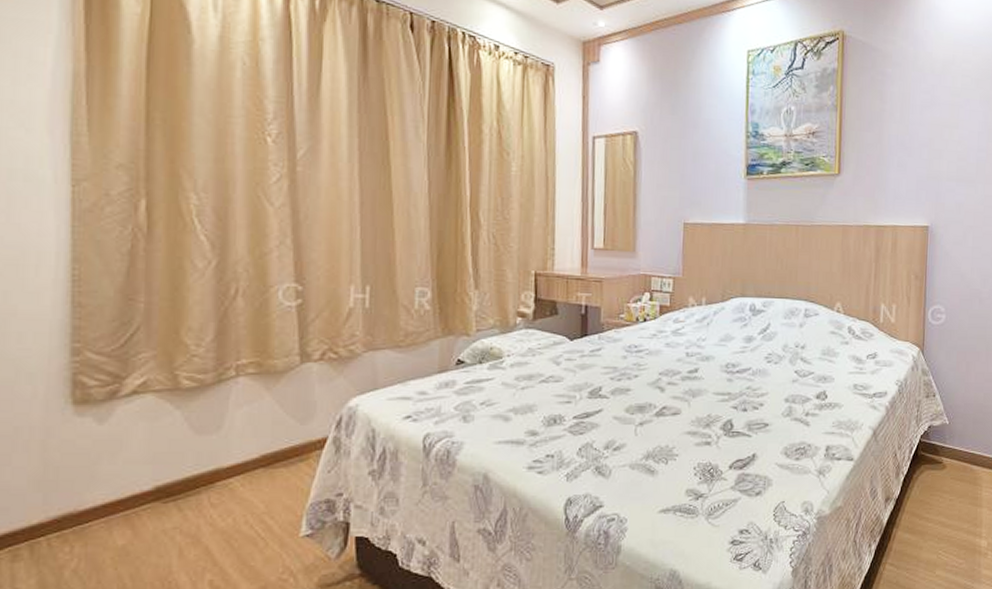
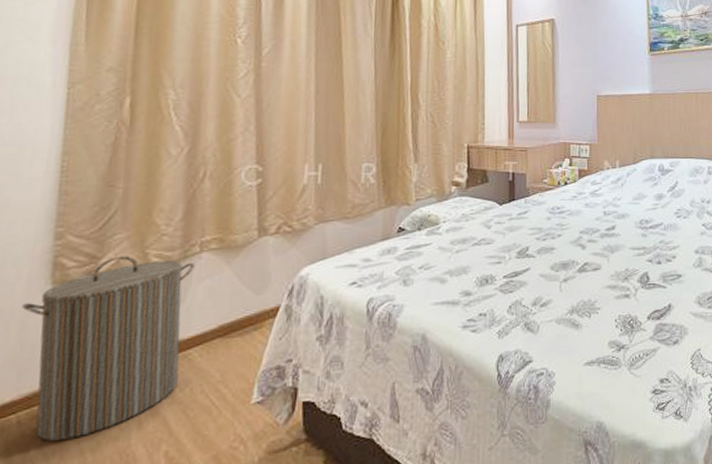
laundry hamper: none [41,377,231,565] -> present [22,256,195,441]

